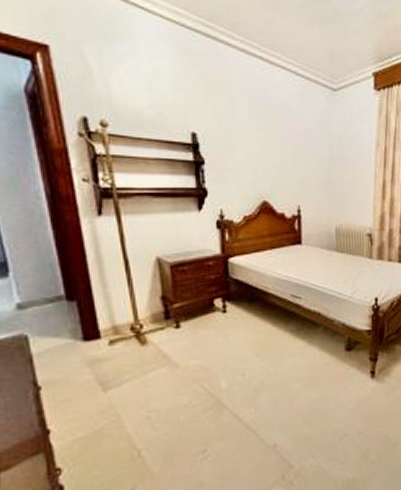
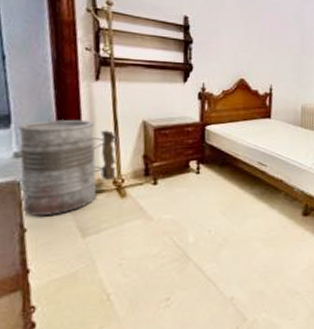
trash can: none [16,261,133,373] -> present [17,119,118,217]

